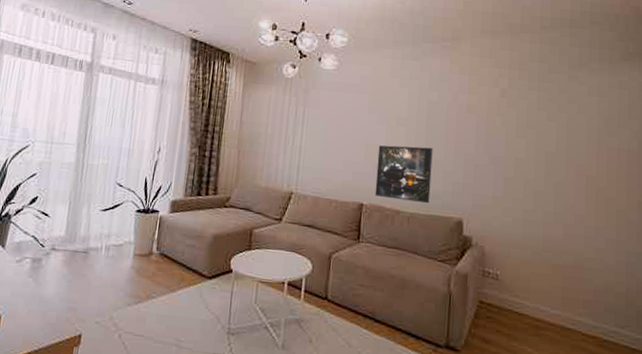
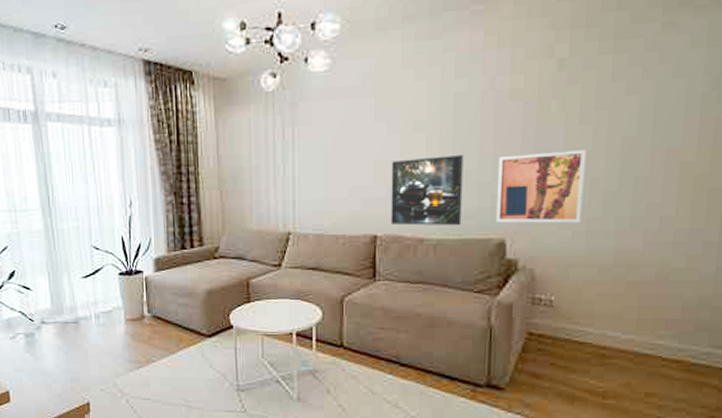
wall art: none [455,153,521,213] -> present [495,150,586,224]

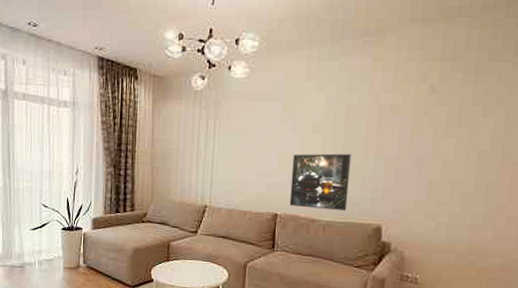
wall art: present [495,150,586,224] -> none [374,157,449,217]

